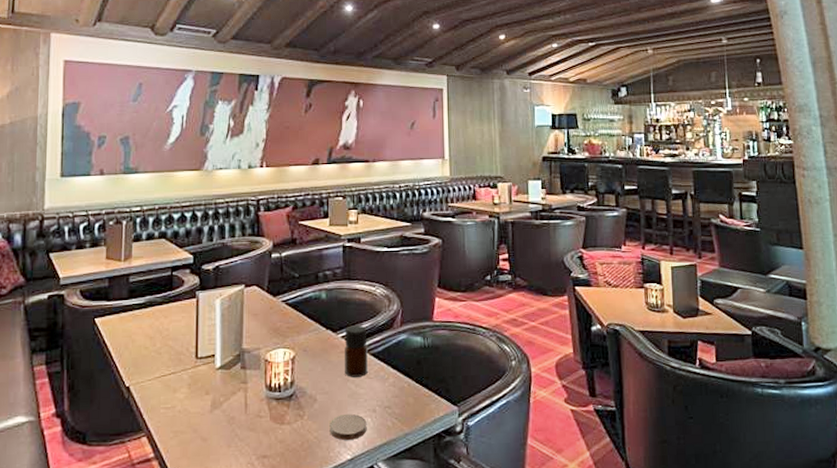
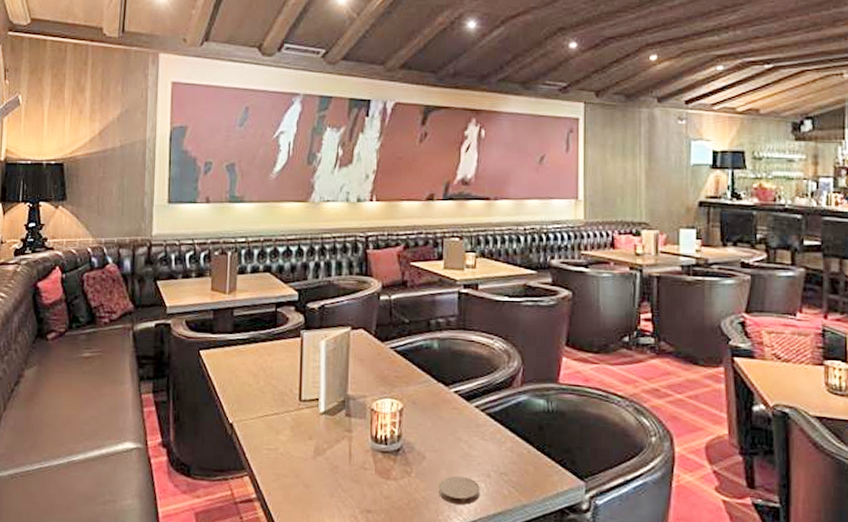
bottle: present [345,325,368,377] -> none [457,380,483,438]

